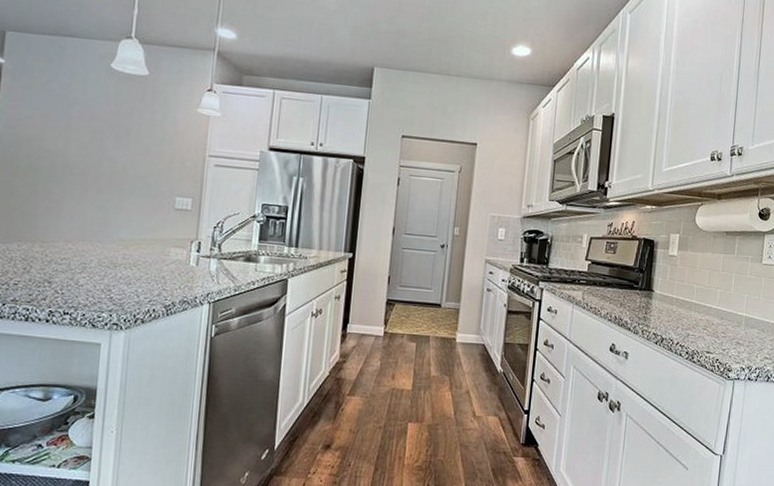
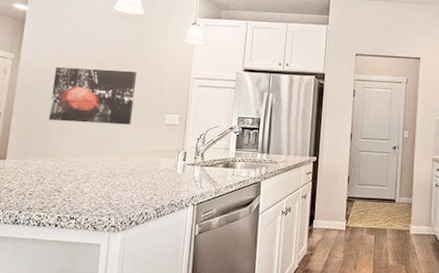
wall art: none [34,134,141,208] -> present [48,66,137,125]

